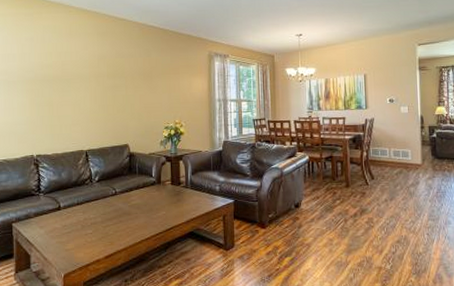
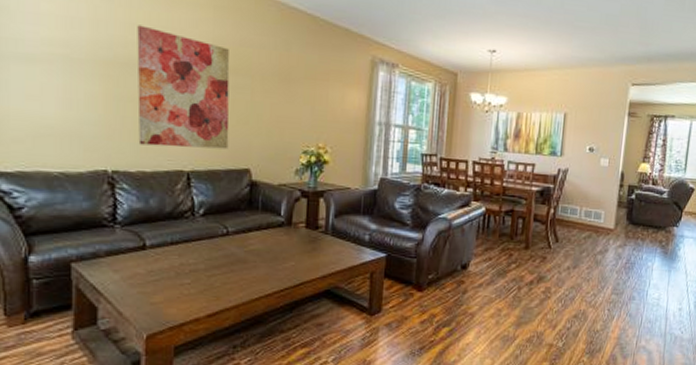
wall art: none [49,53,113,135] -> present [137,25,230,150]

